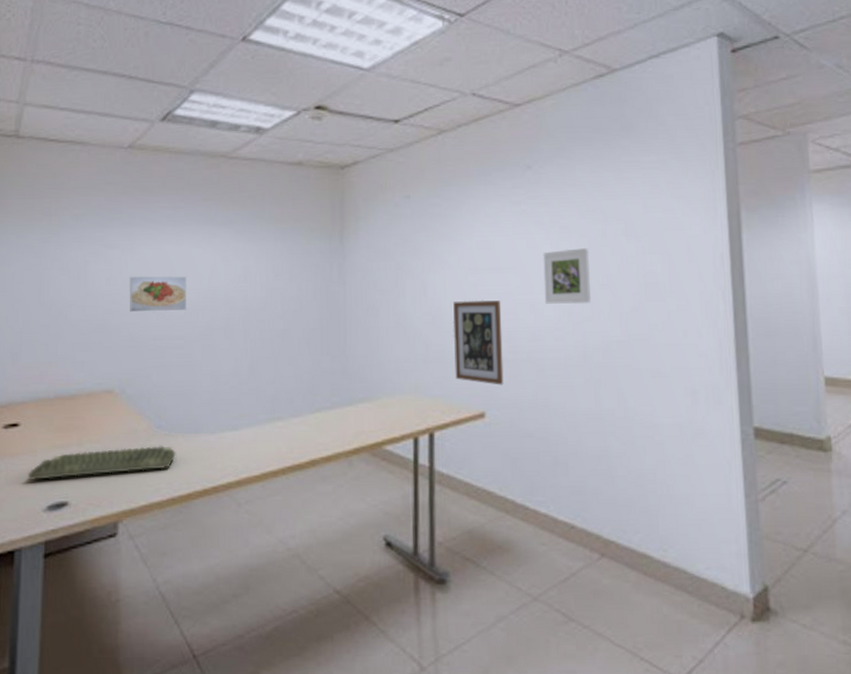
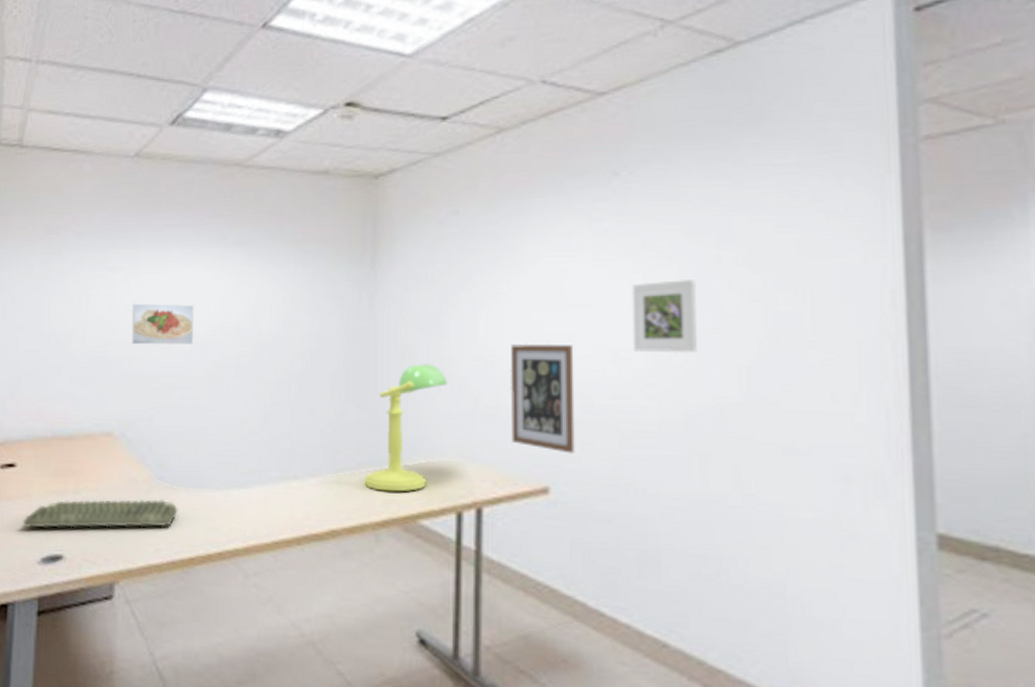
desk lamp: none [338,319,404,425] -> present [364,364,447,492]

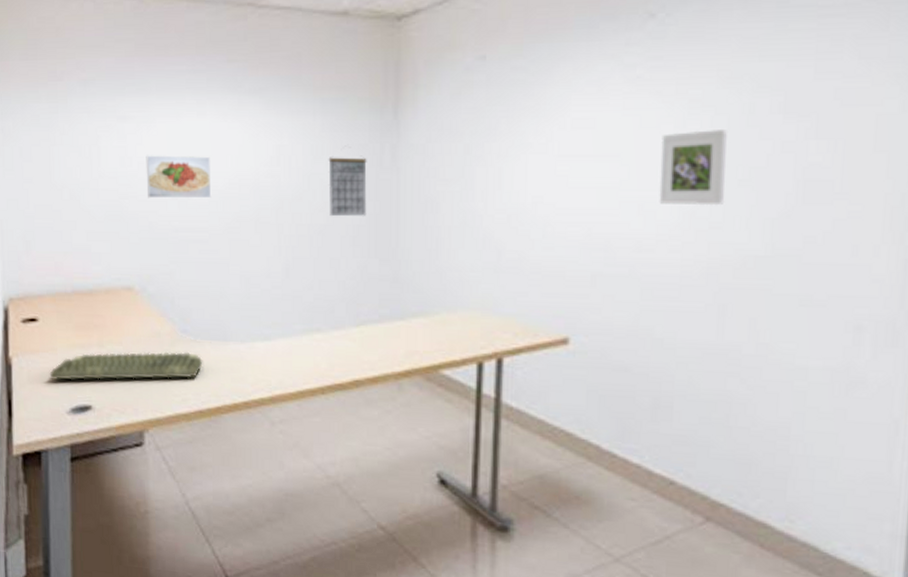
calendar: none [307,305,345,363] -> present [328,157,367,217]
desk lamp: present [364,364,447,492] -> none [387,217,471,344]
wall art: present [510,343,575,454] -> none [533,196,600,306]

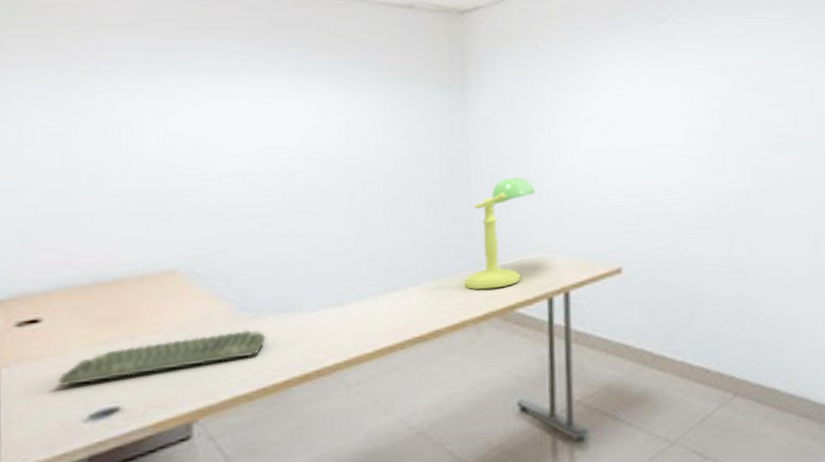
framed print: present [146,155,212,199] -> none [192,133,274,177]
calendar: present [328,157,367,217] -> none [399,130,439,184]
desk lamp: none [387,217,471,344] -> present [464,177,535,290]
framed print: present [659,130,727,204] -> none [677,102,723,157]

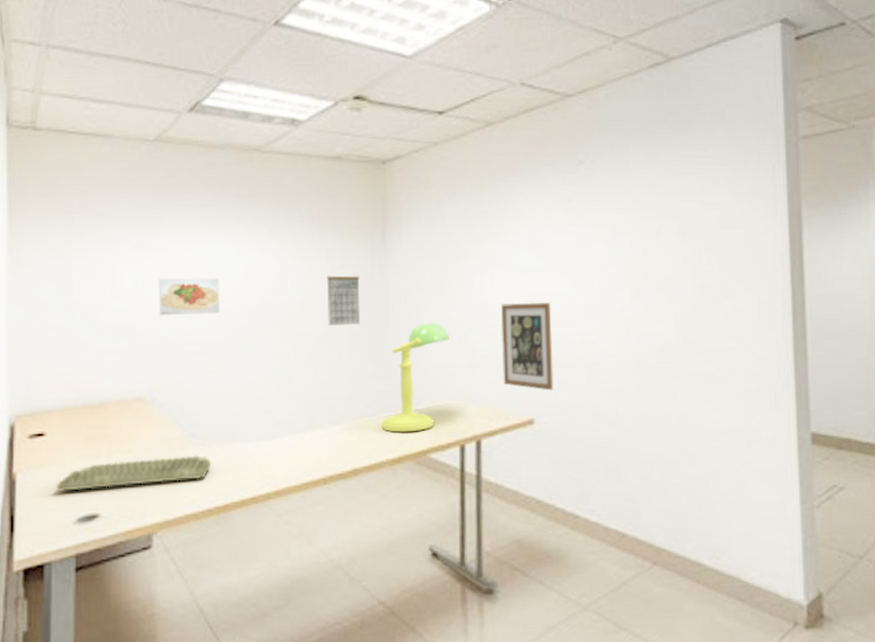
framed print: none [192,133,274,177] -> present [158,277,221,316]
calendar: none [399,130,439,184] -> present [326,275,361,327]
wall art: none [587,154,640,240] -> present [500,302,554,391]

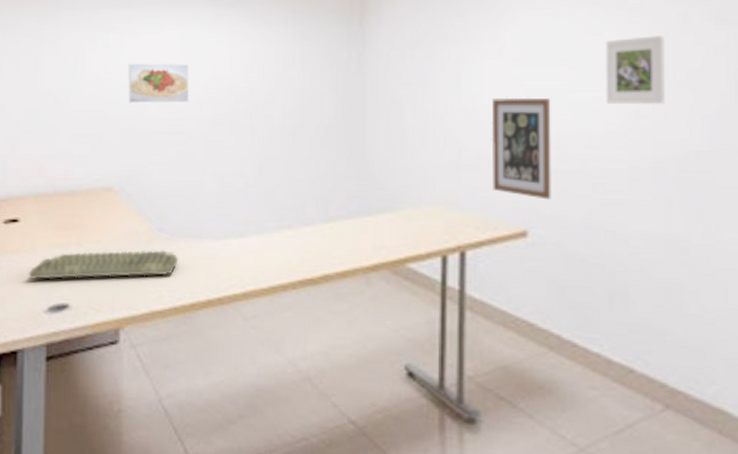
calendar: present [326,275,361,327] -> none [299,63,335,119]
desk lamp: present [381,323,450,433] -> none [355,118,433,238]
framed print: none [595,248,645,306] -> present [605,36,664,104]

